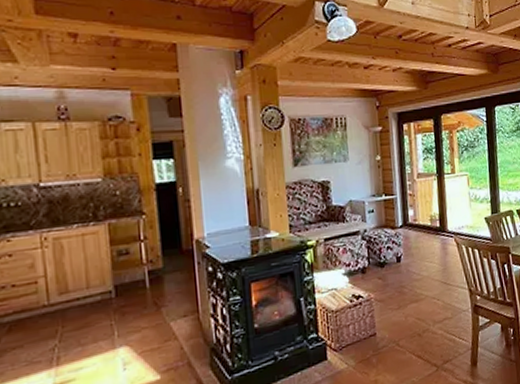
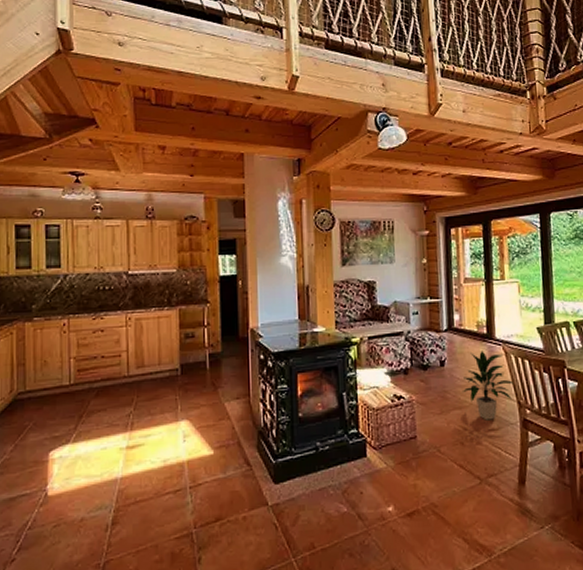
indoor plant: none [418,244,465,311] -> present [462,351,514,421]

